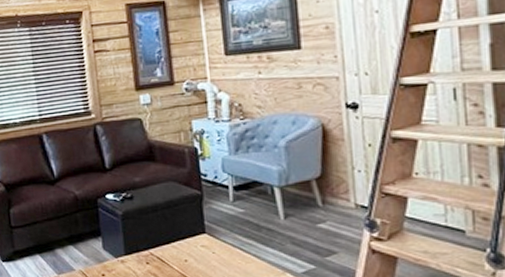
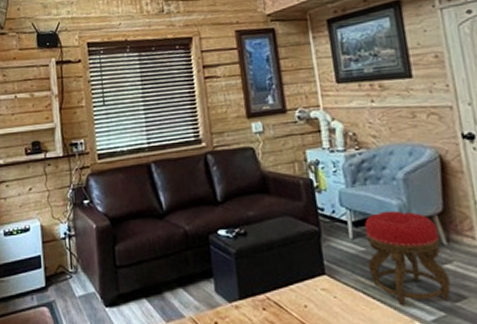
stool: none [245,176,323,259] -> present [364,210,451,305]

